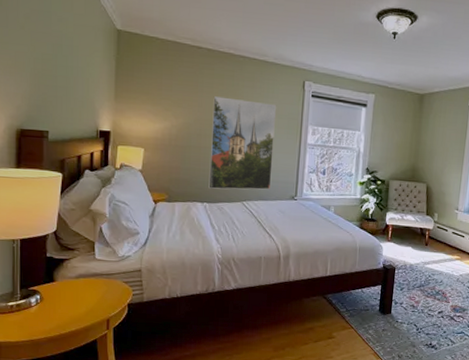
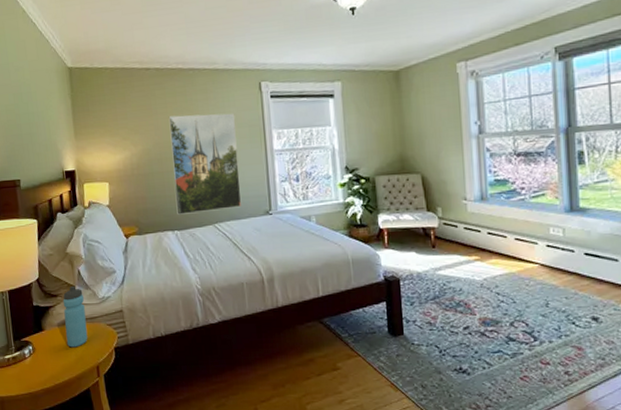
water bottle: none [78,242,102,301] -> present [62,285,88,348]

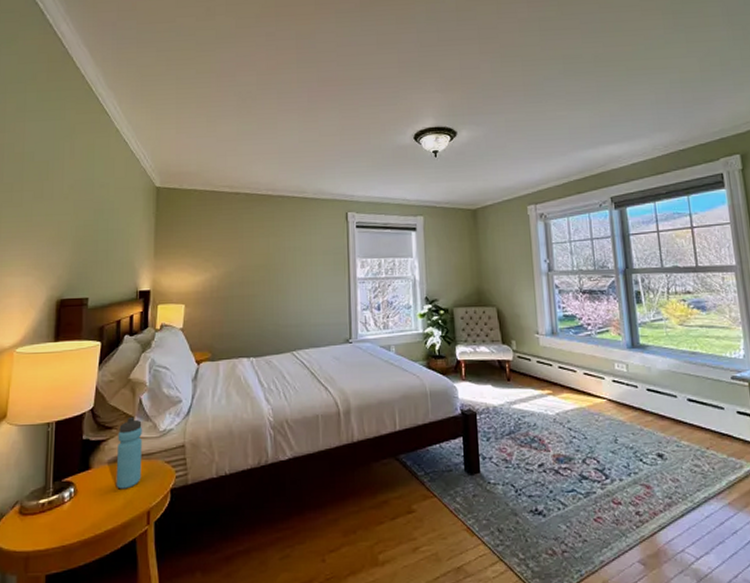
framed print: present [168,113,242,215] -> none [254,239,322,341]

